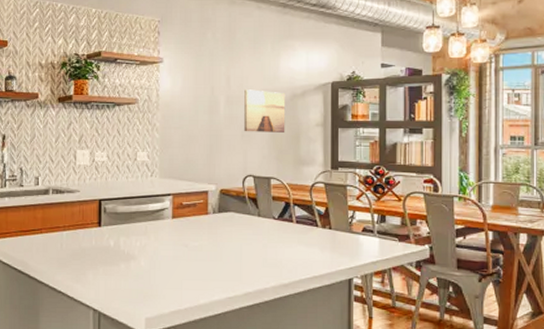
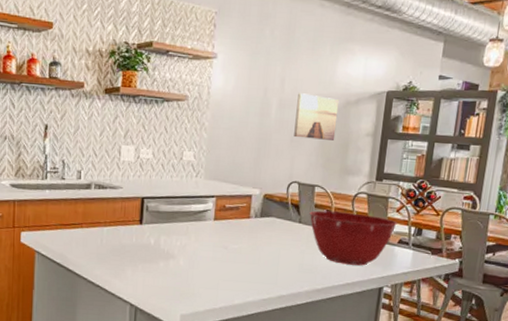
mixing bowl: none [267,203,359,257] -> present [309,210,397,266]

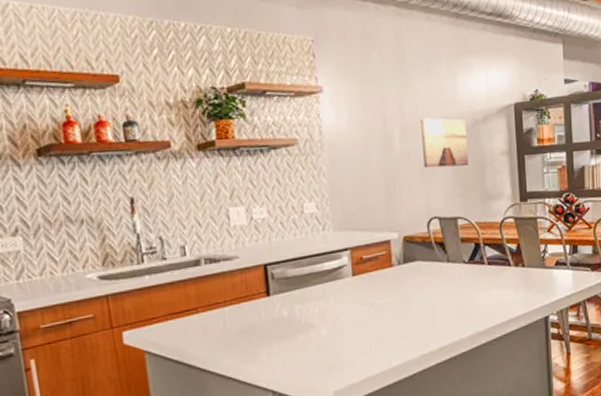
mixing bowl: present [309,210,397,266] -> none [456,240,551,299]

